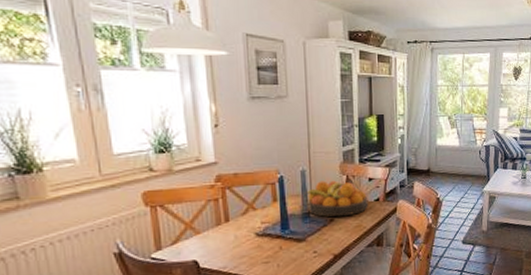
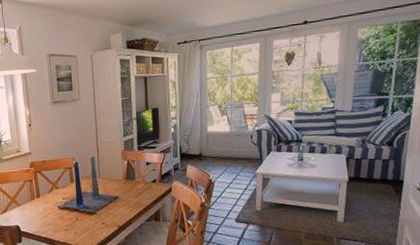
fruit bowl: present [304,180,369,217] -> none [94,165,147,195]

